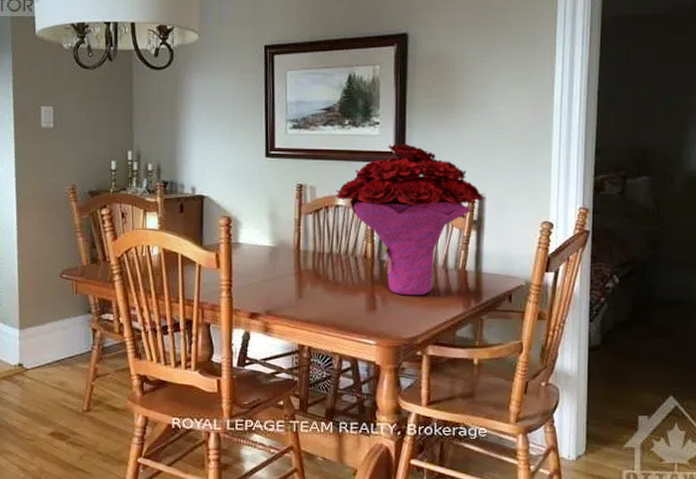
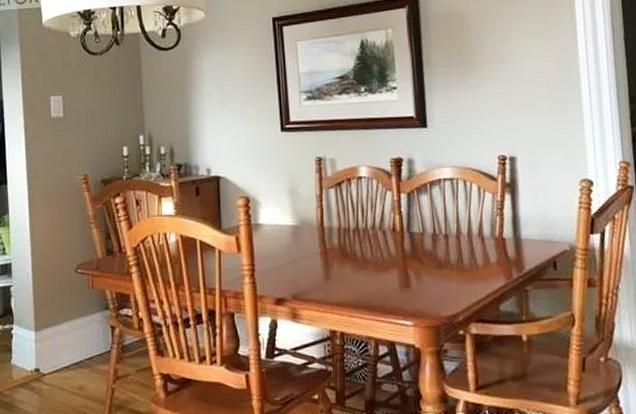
flower bouquet: present [335,143,485,296] -> none [356,106,516,270]

